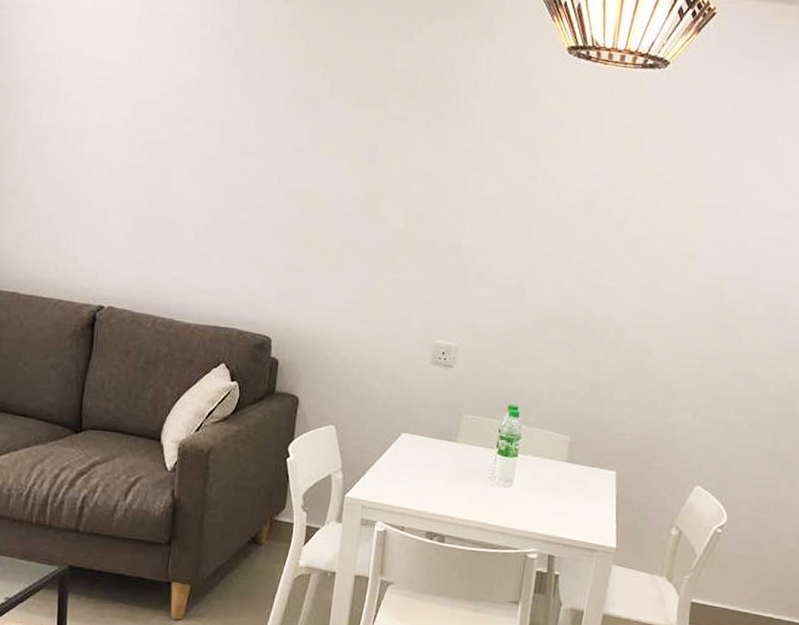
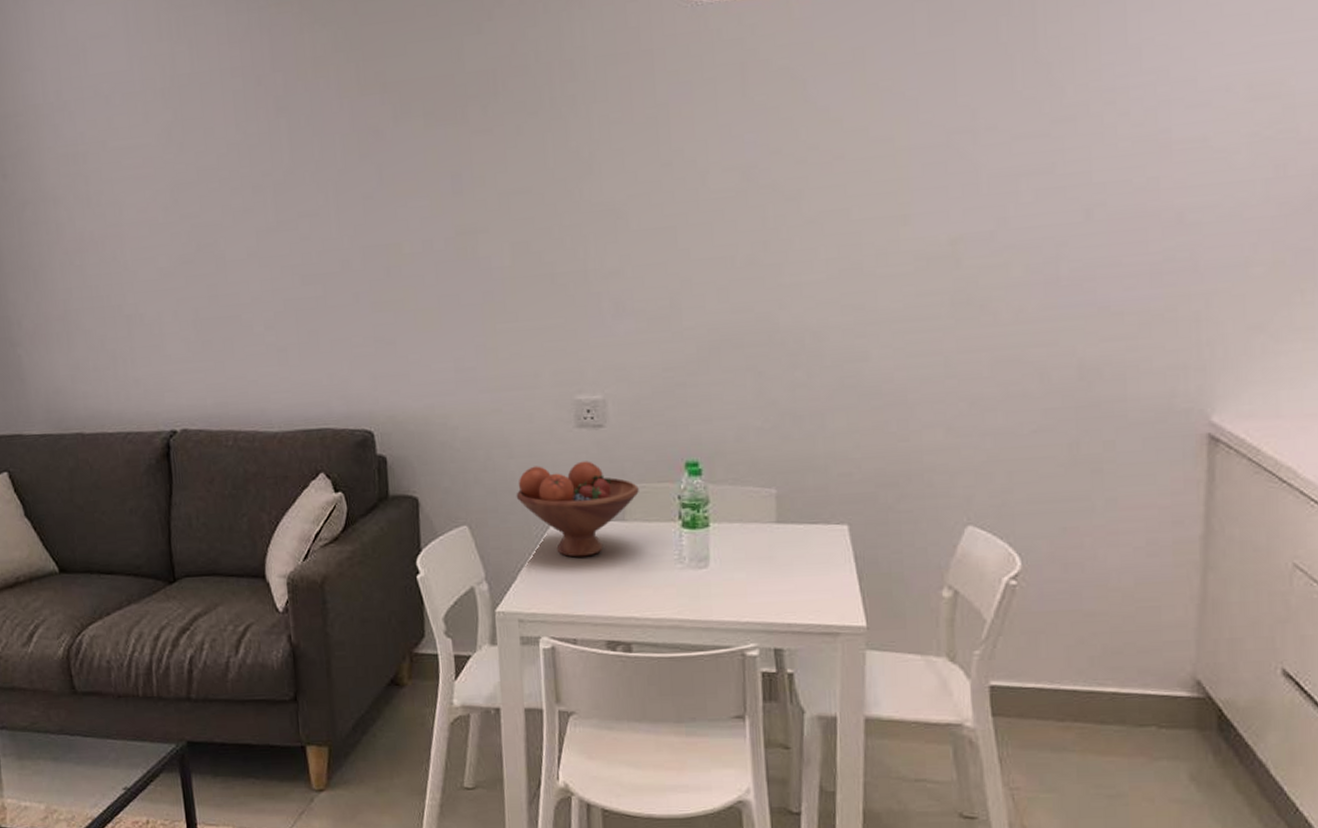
fruit bowl: none [376,388,471,465] -> present [516,461,639,557]

